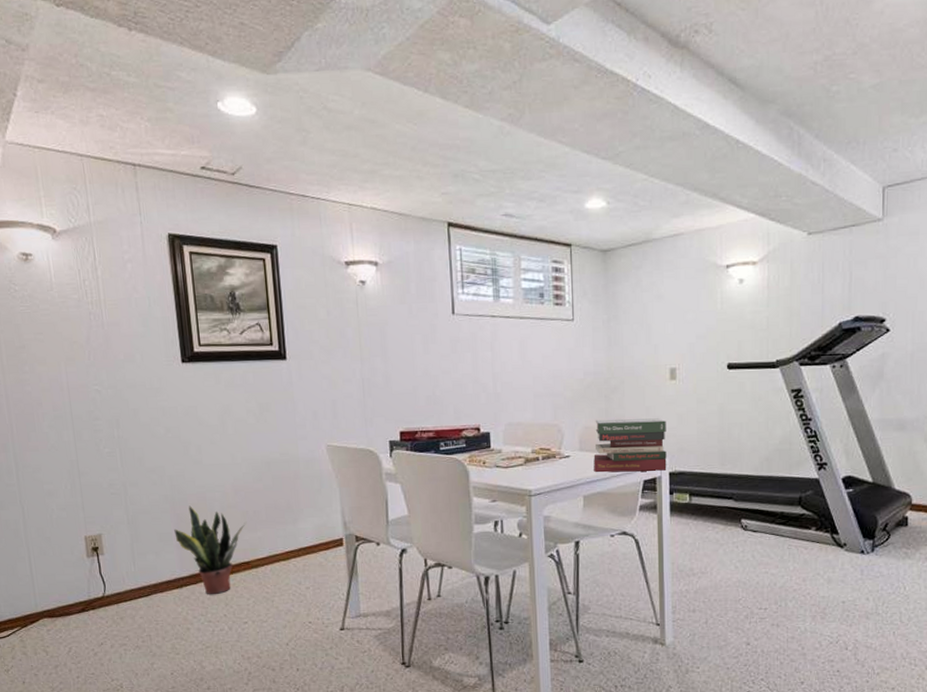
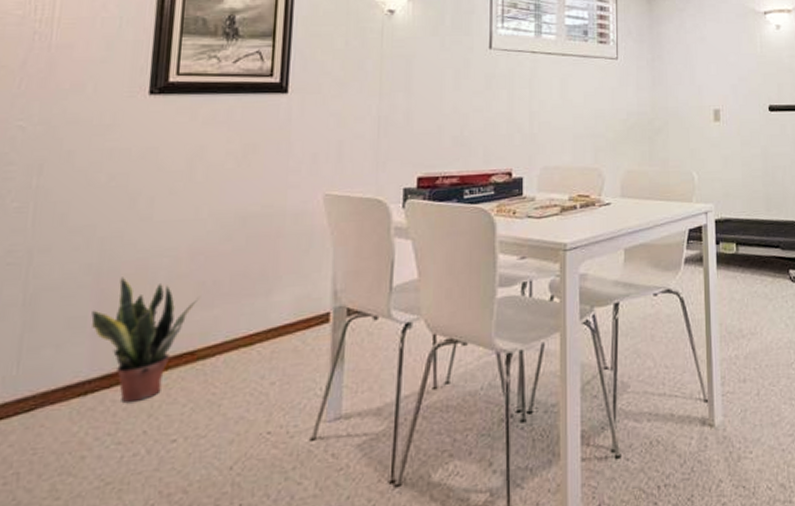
books: present [593,418,667,473] -> none [636,161,713,221]

